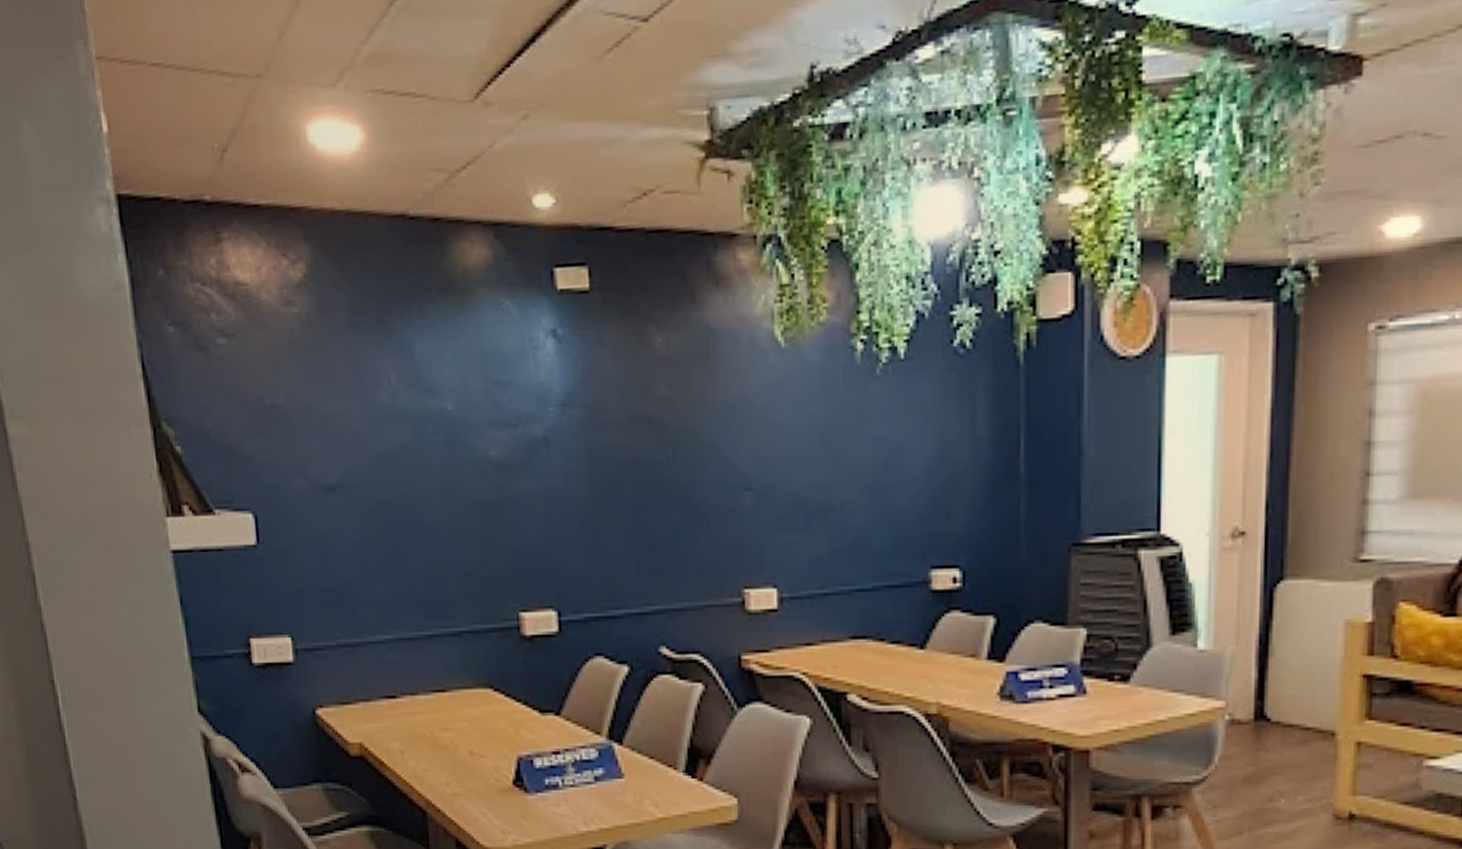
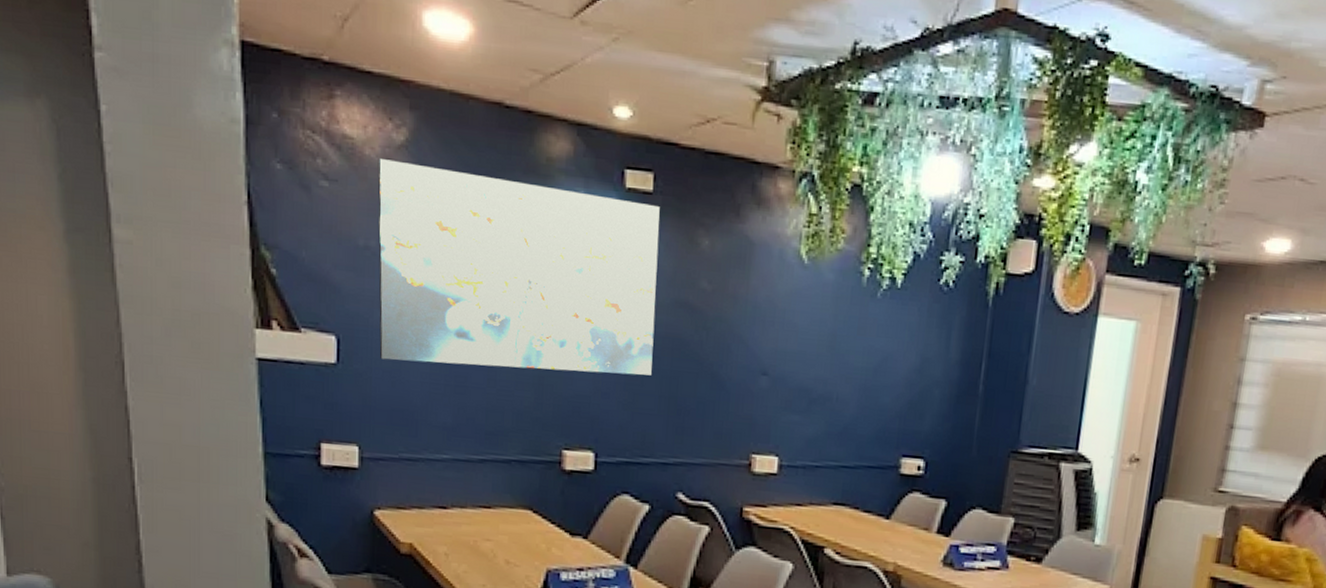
wall art: none [276,301,613,533] -> present [378,159,660,376]

